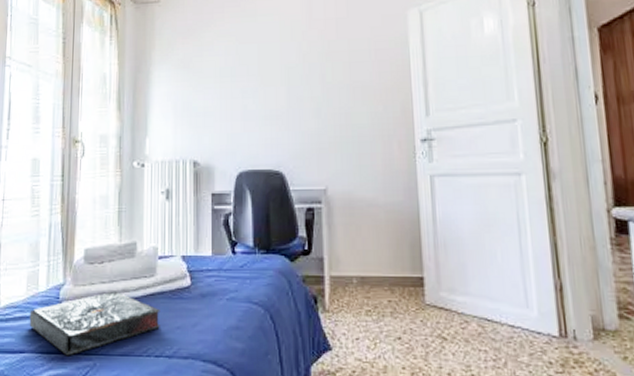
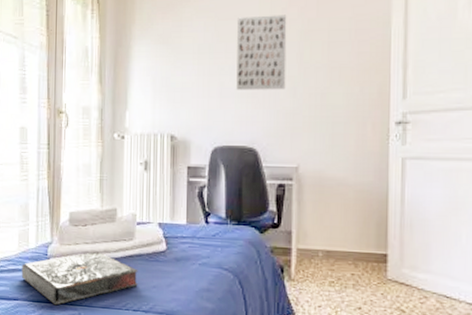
wall art: none [259,37,310,112] -> present [236,14,287,90]

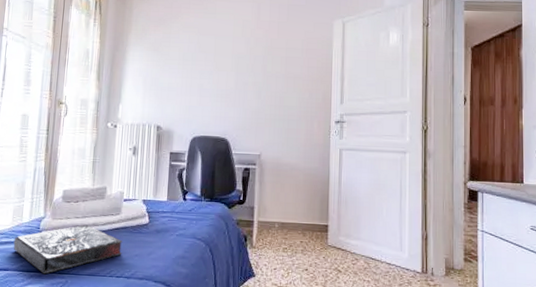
wall art: present [236,14,287,90] -> none [213,34,255,93]

